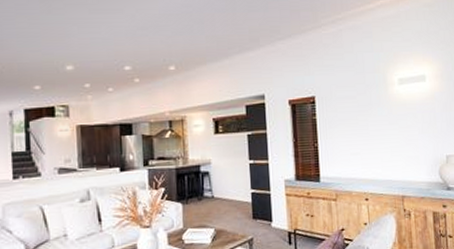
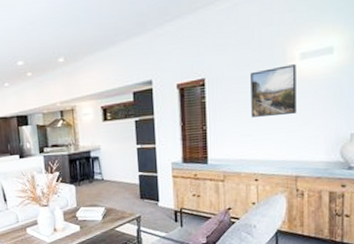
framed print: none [356,88,399,136] -> present [251,64,296,117]

